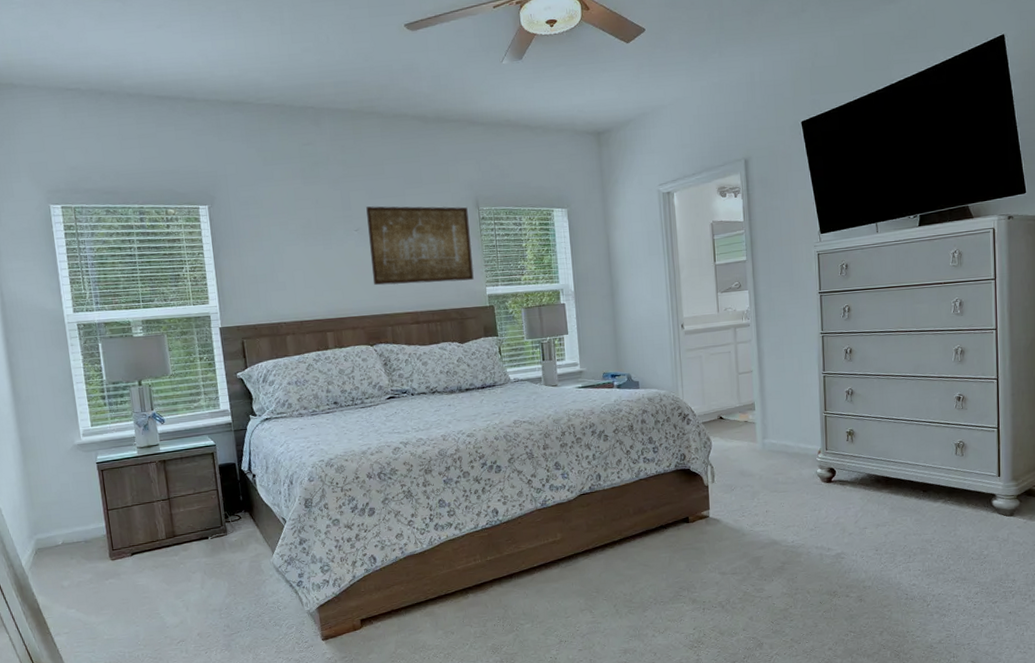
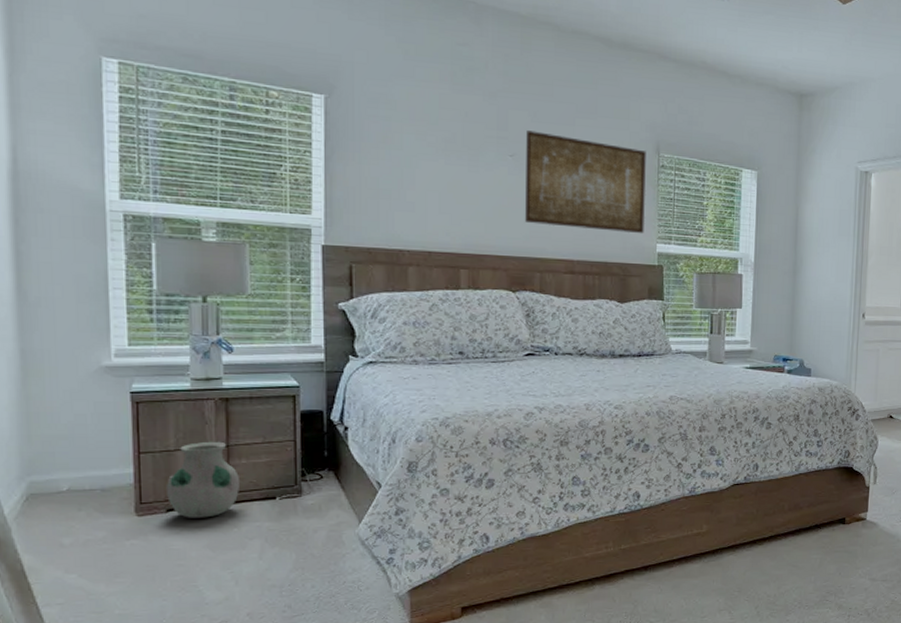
vase: none [129,495,182,559] -> present [167,441,241,518]

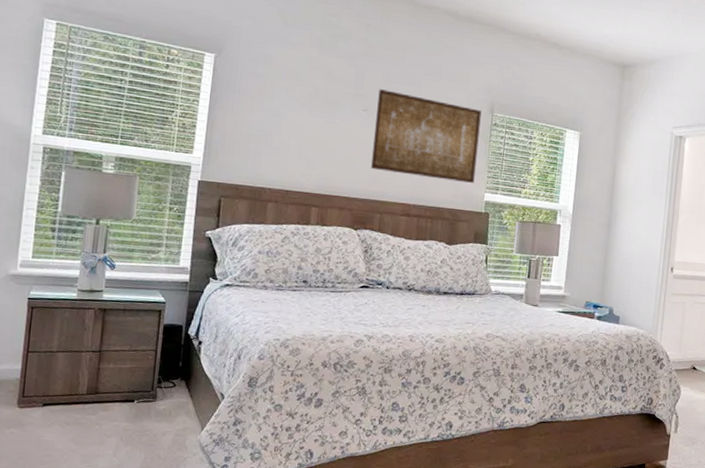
vase: present [167,441,241,518] -> none [45,345,107,414]

